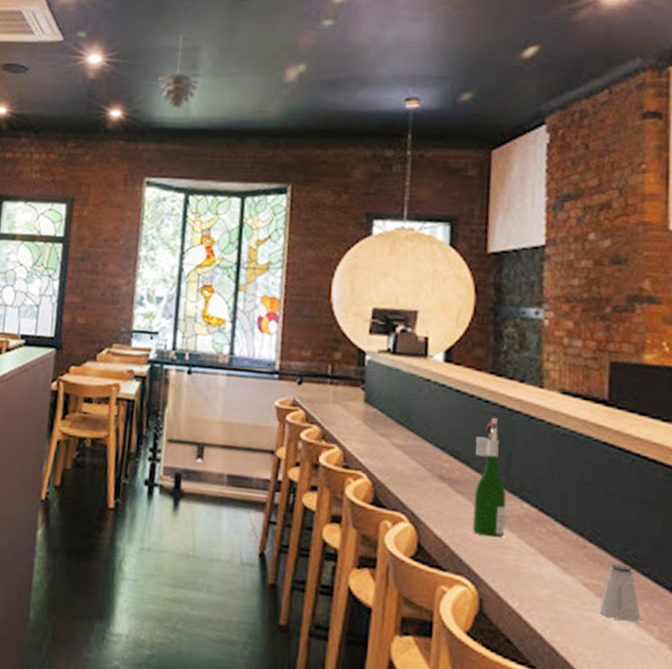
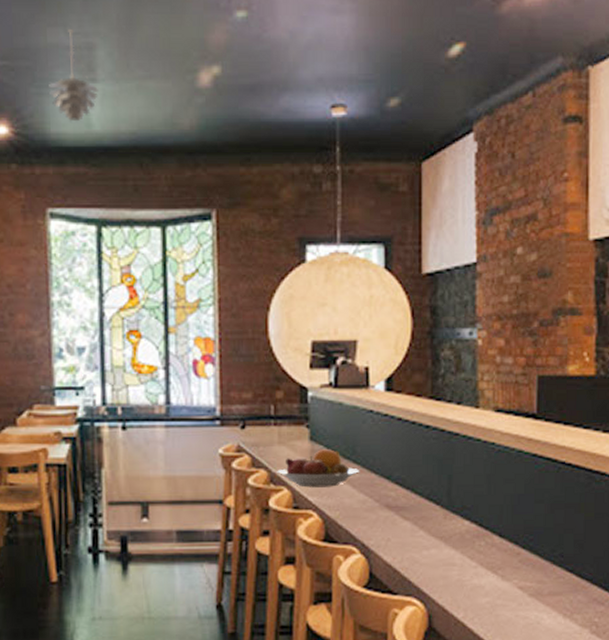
fruit bowl: none [329,412,413,451] -> present [277,449,359,488]
wine bottle: present [473,418,507,538] -> none [418,442,449,557]
saltshaker: present [599,563,641,623] -> none [532,564,567,615]

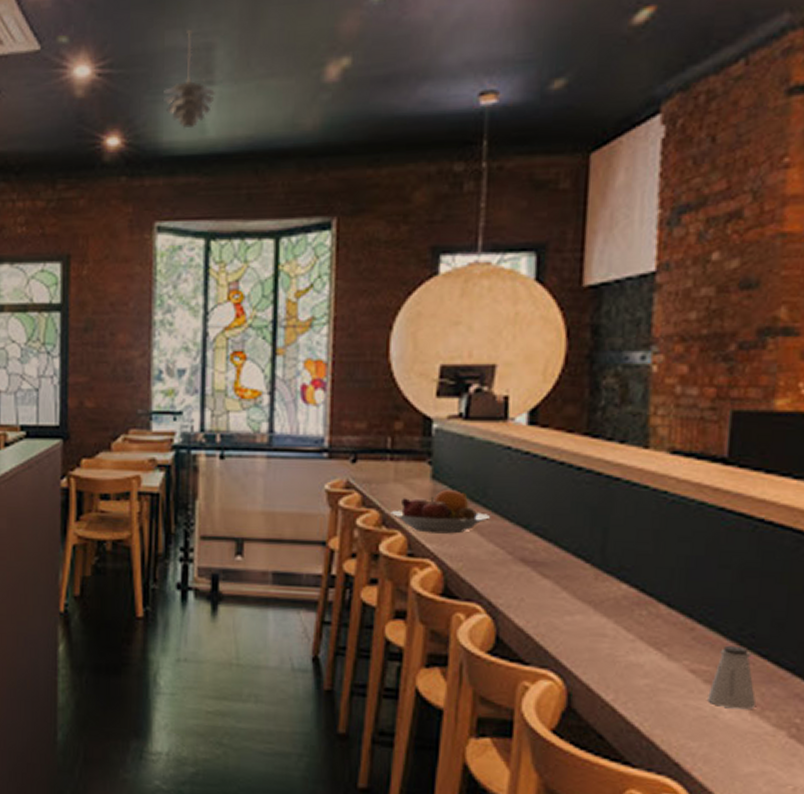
saltshaker: none [532,564,567,615] -> present [708,645,757,710]

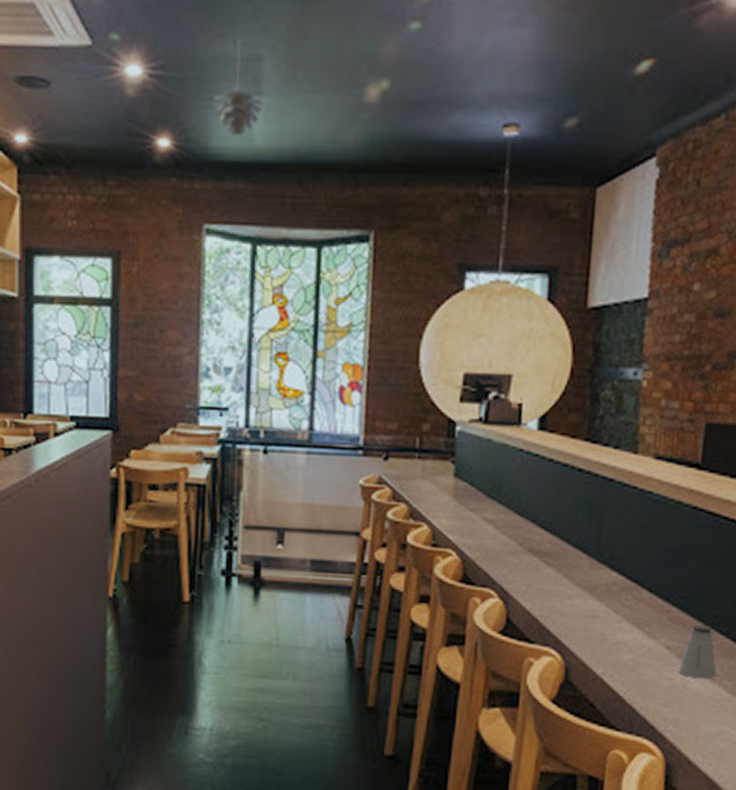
fruit bowl: present [390,490,490,534] -> none [417,487,504,527]

